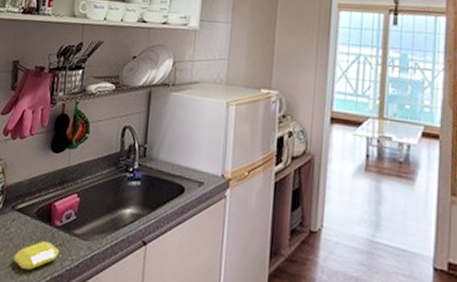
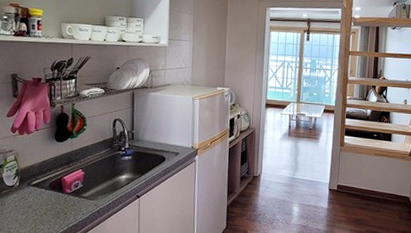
soap bar: present [13,240,60,270] -> none [34,204,72,225]

